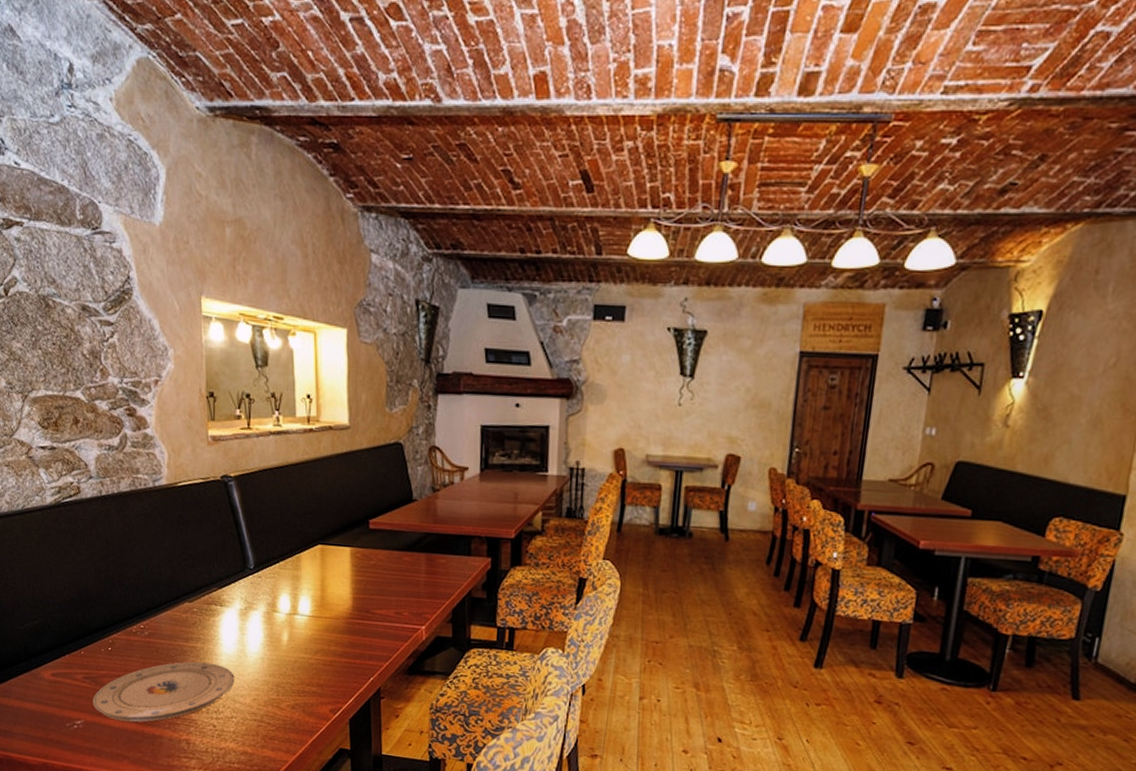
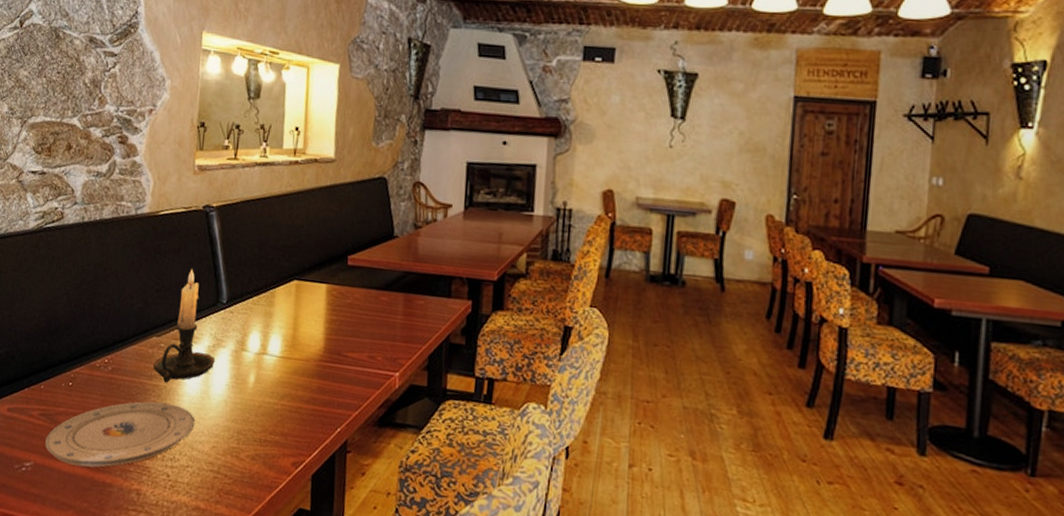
candle holder: none [188,537,248,645] -> present [153,269,216,383]

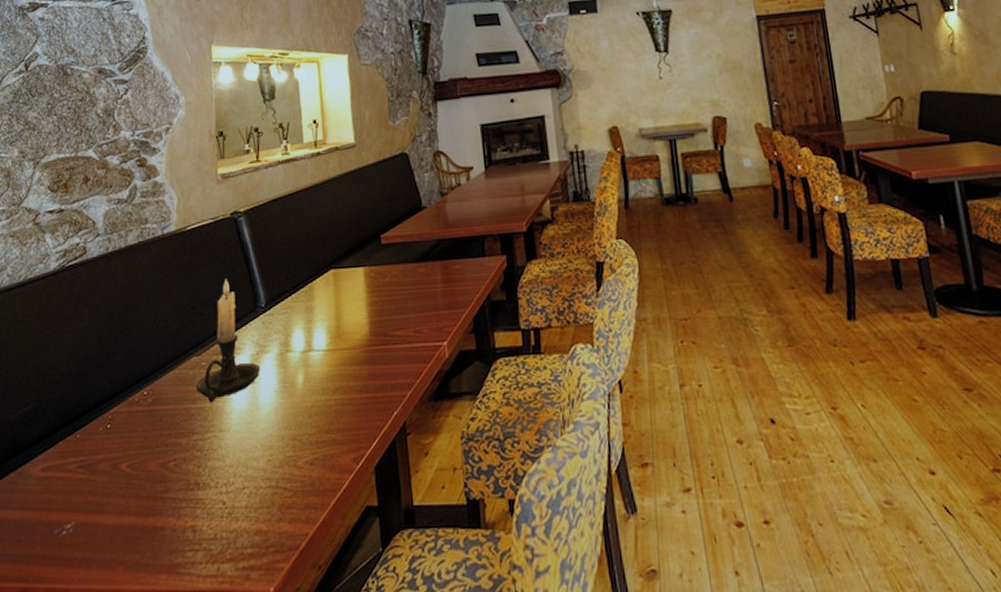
plate: present [45,401,195,468] -> none [86,424,247,516]

